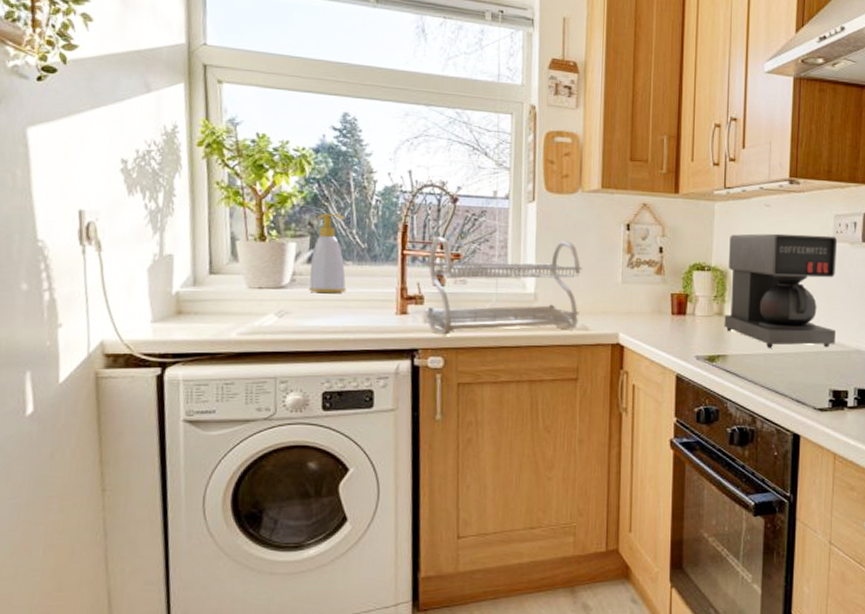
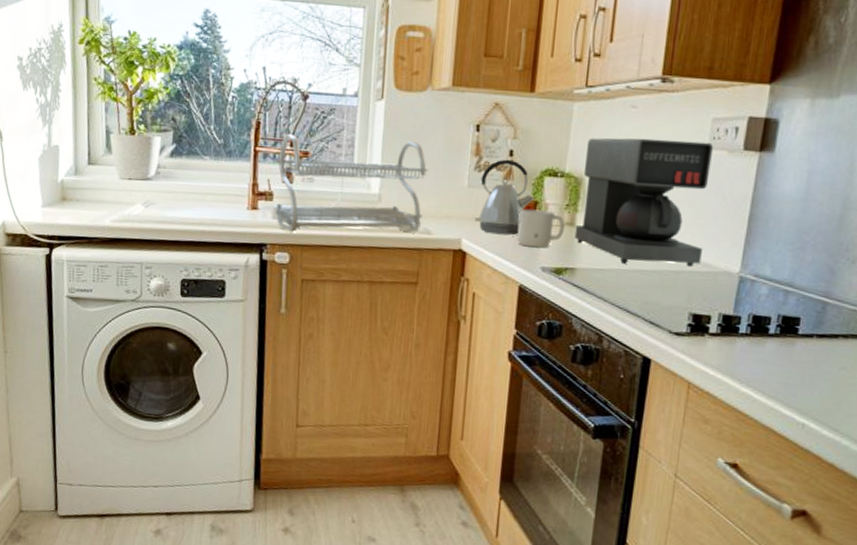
soap bottle: present [308,213,347,294] -> none [170,109,204,187]
kettle: none [630,255,685,328] -> present [474,159,535,236]
mug: none [671,301,715,338] -> present [517,209,565,248]

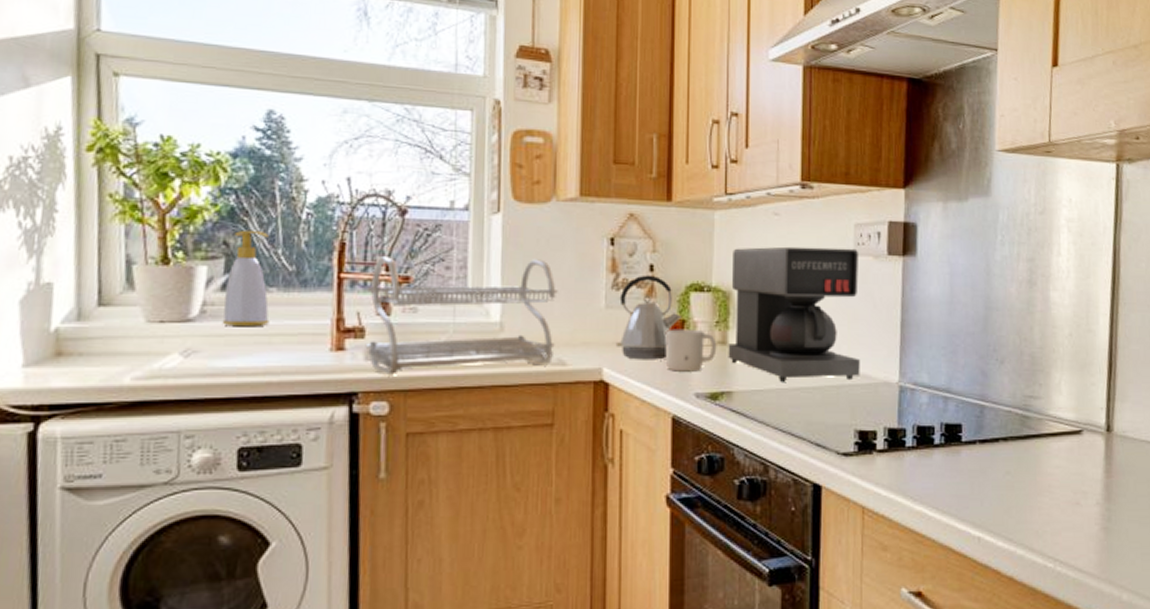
soap bottle: none [170,109,204,187] -> present [222,229,270,327]

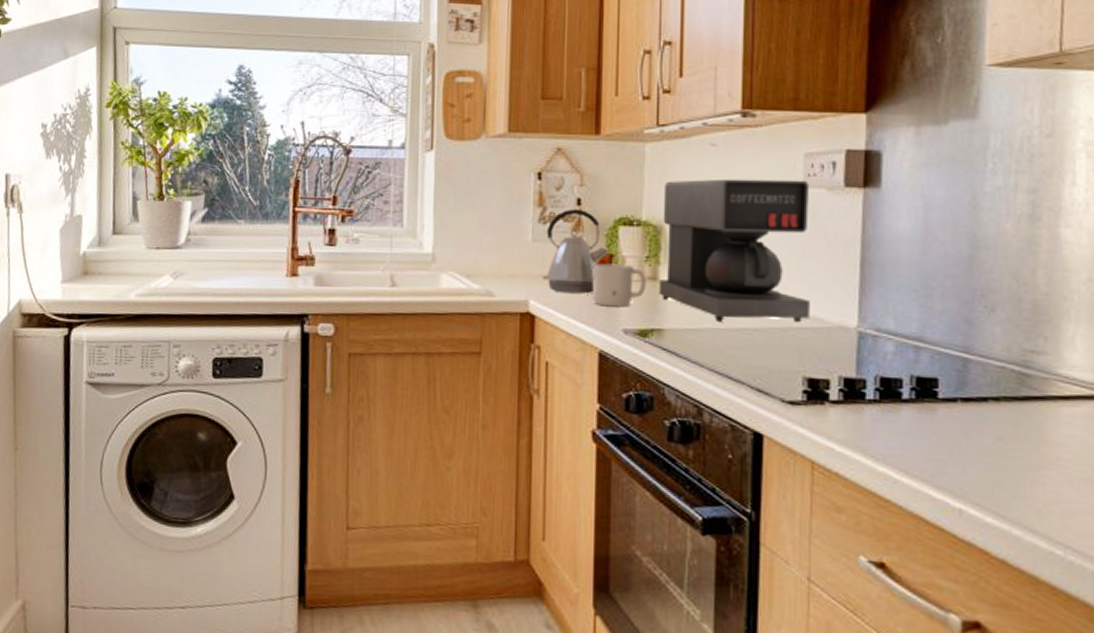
soap bottle: present [222,229,270,327] -> none [202,170,238,254]
dish rack: present [365,255,558,376] -> none [315,191,486,301]

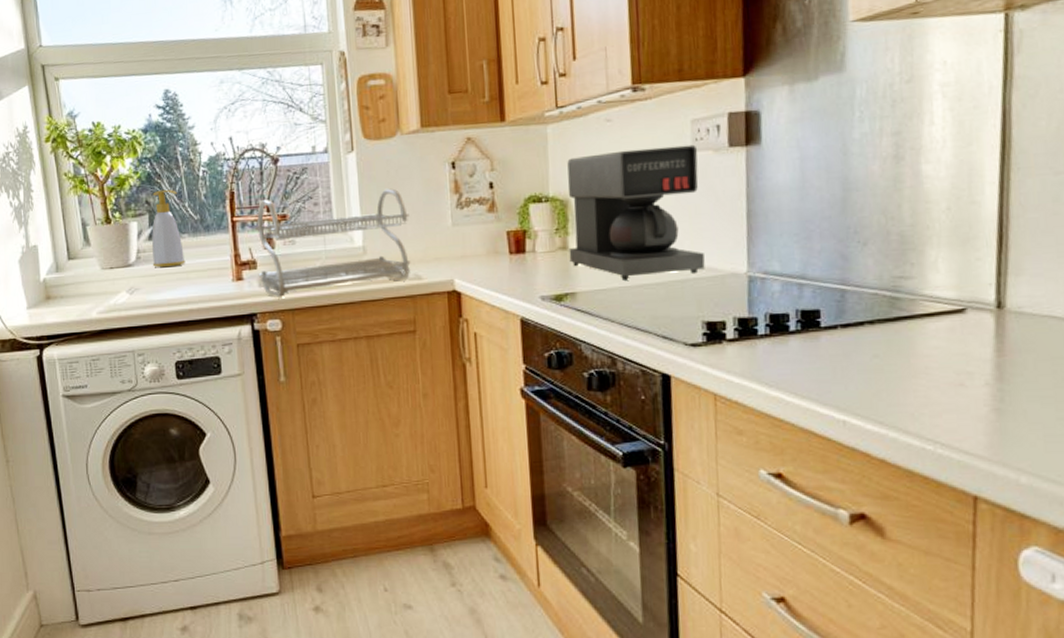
soap bottle: none [202,170,238,254] -> present [152,189,186,268]
dish rack: none [315,191,486,301] -> present [254,188,411,299]
kettle: present [542,208,609,295] -> none [464,192,522,270]
mug: present [592,263,647,307] -> none [508,237,558,278]

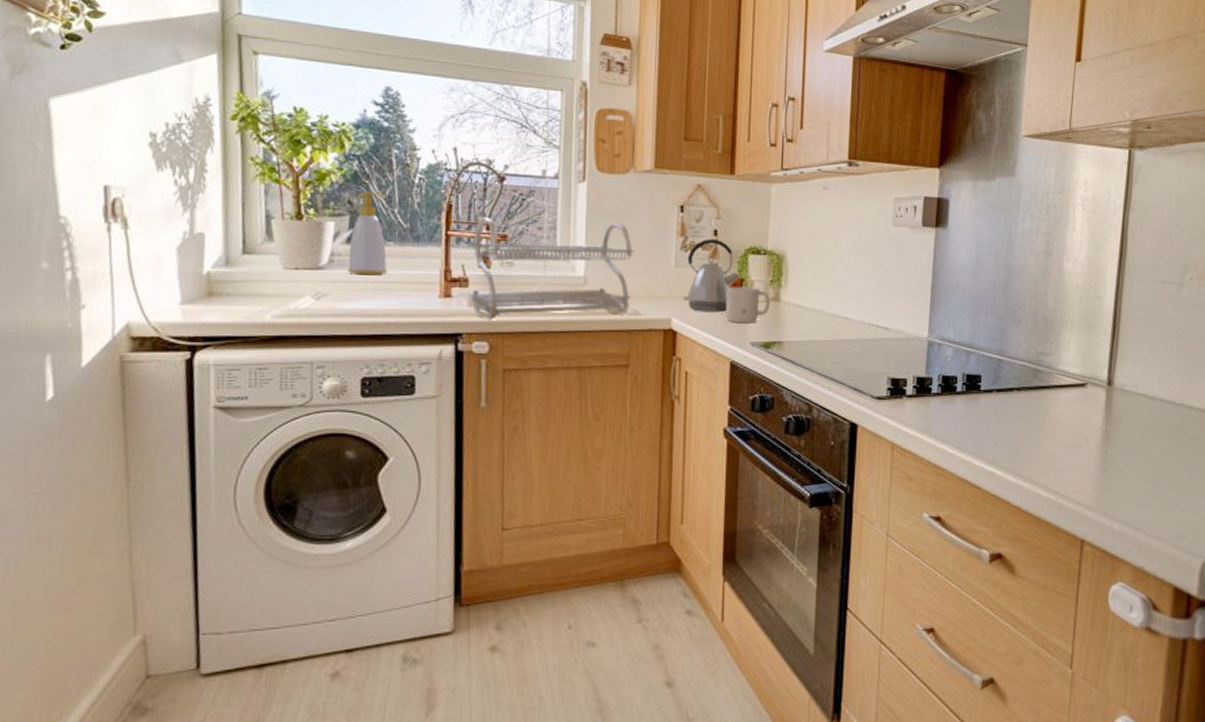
kettle: none [464,192,522,270] -> present [683,238,740,313]
mug: none [508,237,558,278] -> present [725,286,771,324]
coffee maker: present [567,144,705,280] -> none [780,216,897,335]

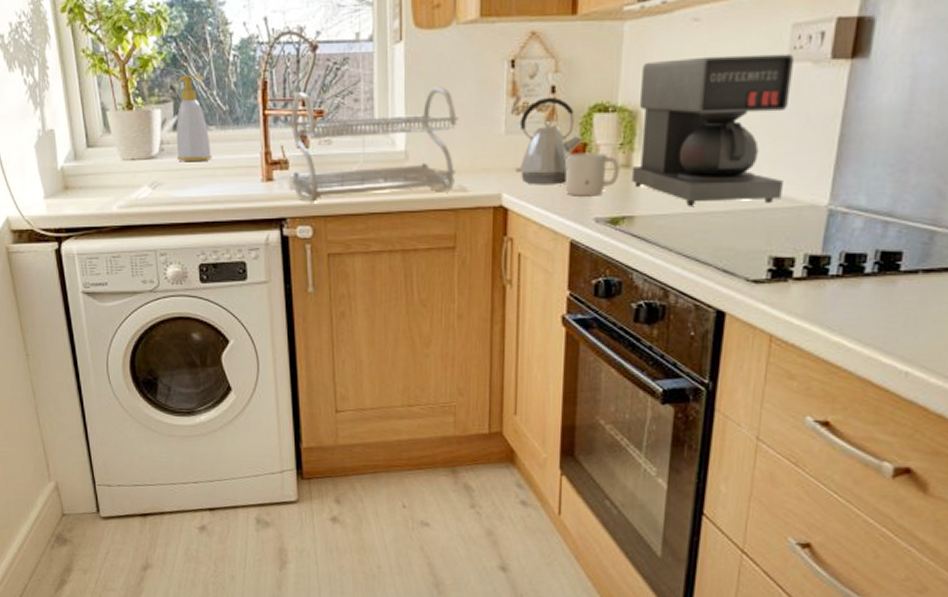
coffee maker: none [780,216,897,335] -> present [631,53,795,206]

